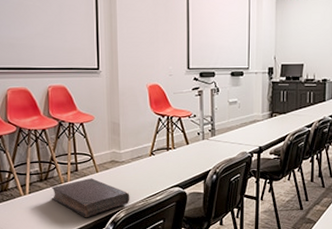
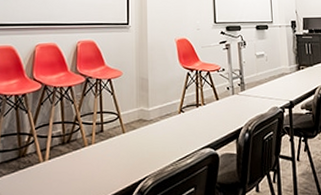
book: present [51,178,130,218] -> none [73,140,159,187]

